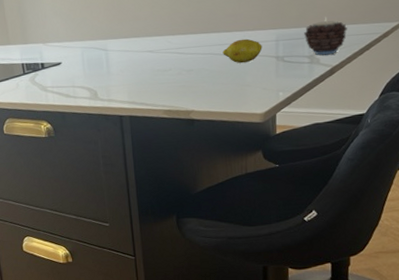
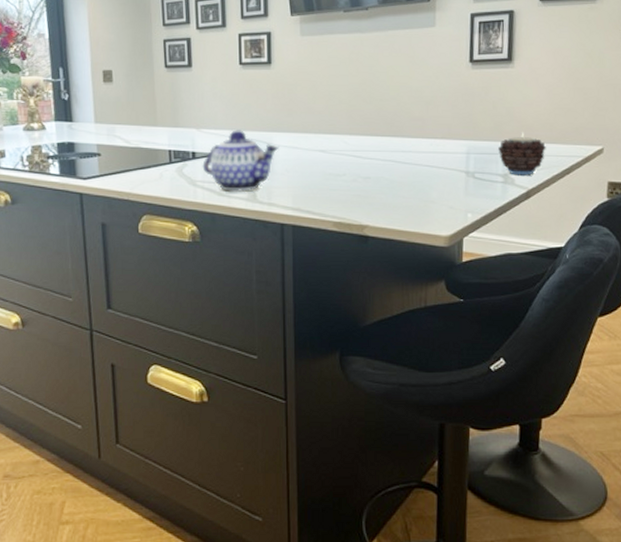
teapot: none [50,40,113,94] -> present [202,130,279,192]
fruit: present [222,38,262,64] -> none [406,147,451,176]

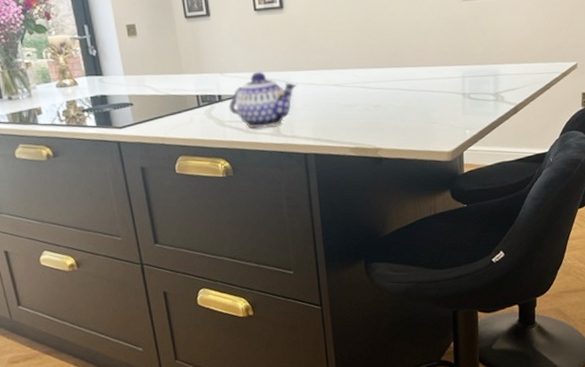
candle: present [498,132,546,176] -> none [489,55,529,93]

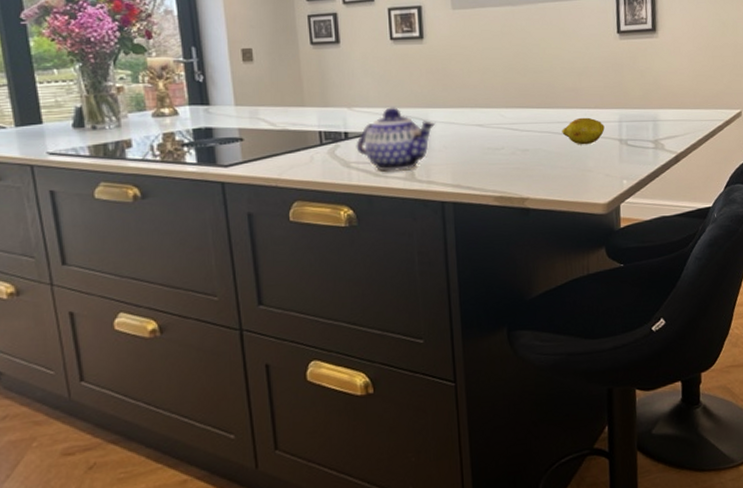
fruit: none [410,74,449,100] -> present [562,117,605,145]

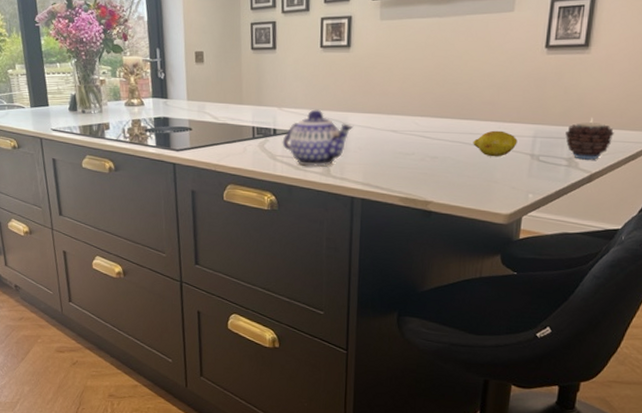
candle: none [648,99,691,141] -> present [565,118,614,160]

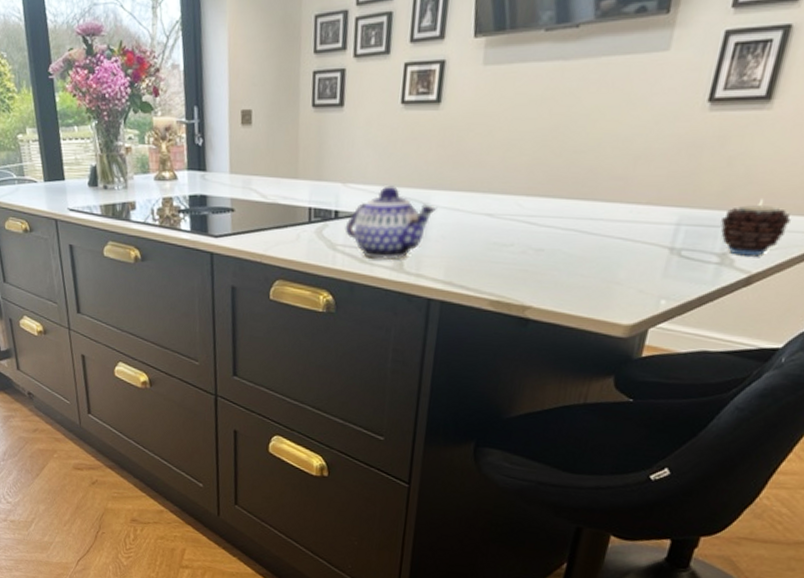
fruit: present [473,130,518,157] -> none [592,215,654,251]

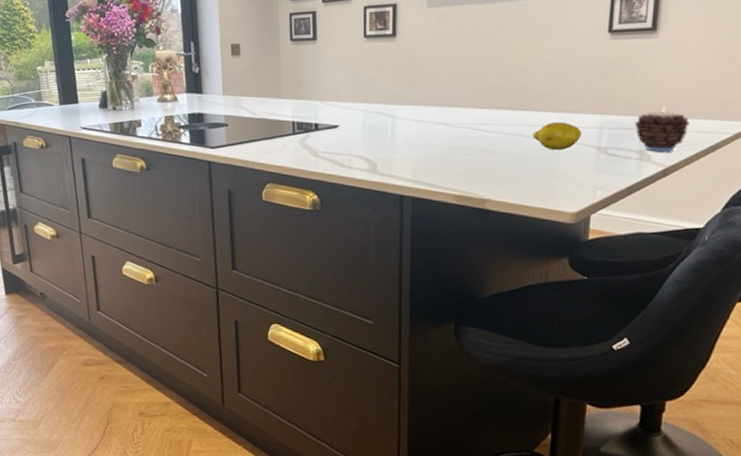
teapot: present [344,185,437,259] -> none [324,102,401,163]
fruit: none [592,215,654,251] -> present [532,121,582,151]

